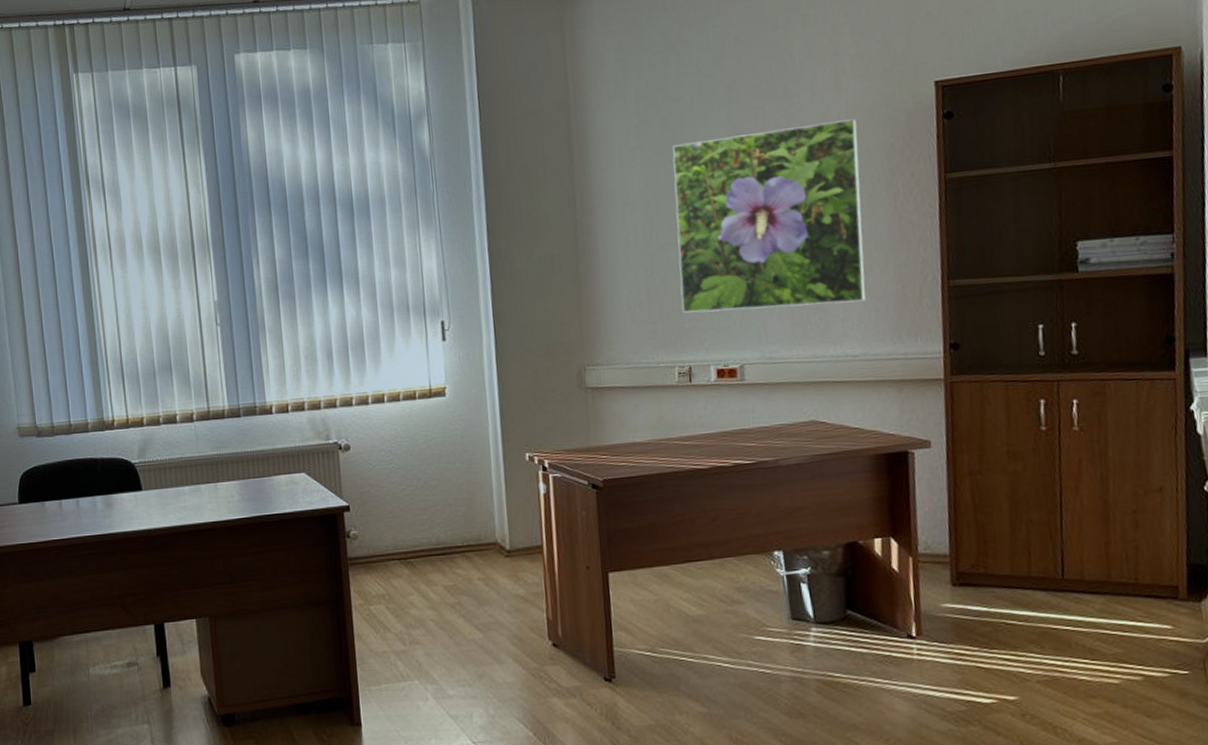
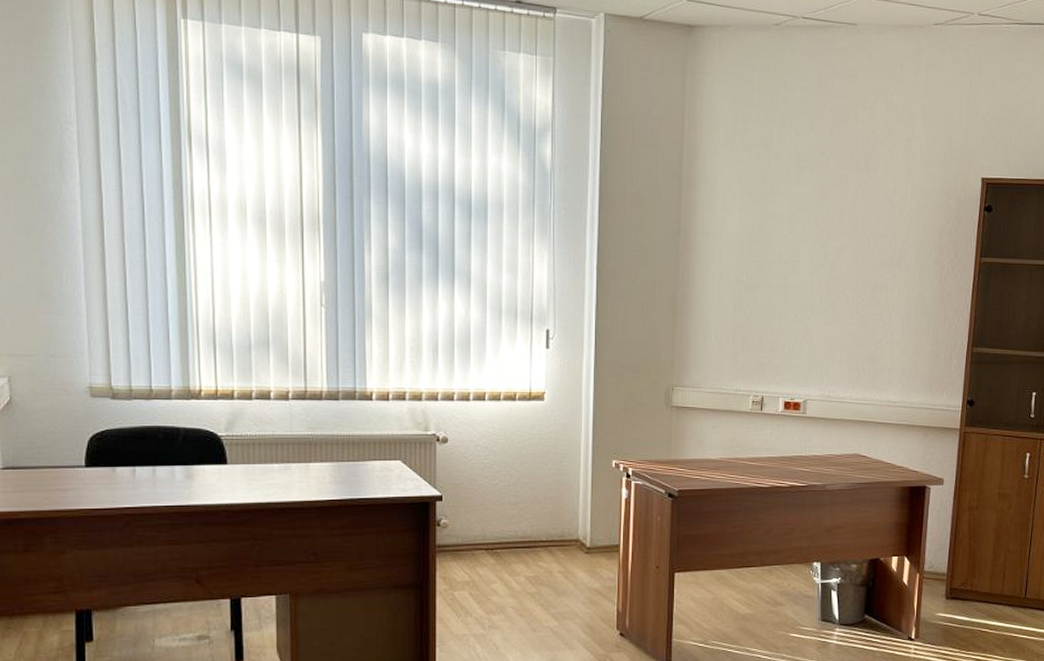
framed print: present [672,119,866,313] -> none [761,196,919,356]

